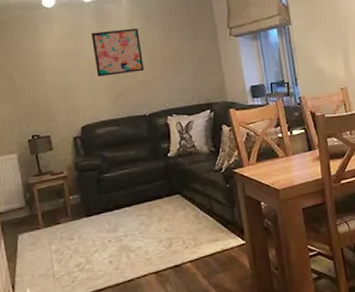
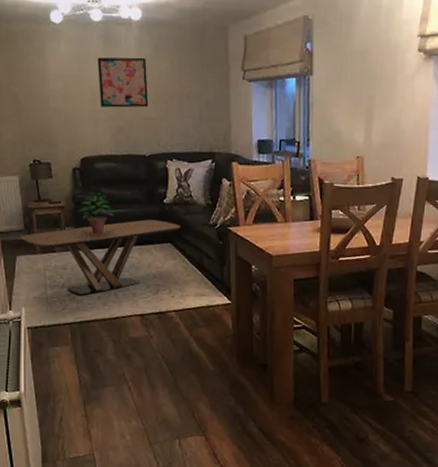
coffee table: none [21,174,187,264] -> present [19,219,180,296]
potted plant: none [80,154,121,198] -> present [76,190,115,234]

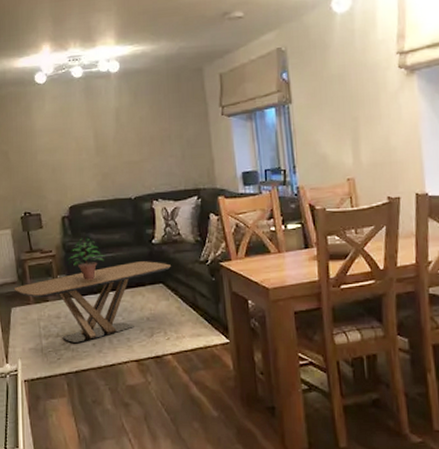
wall art: present [98,57,149,108] -> none [80,105,132,156]

